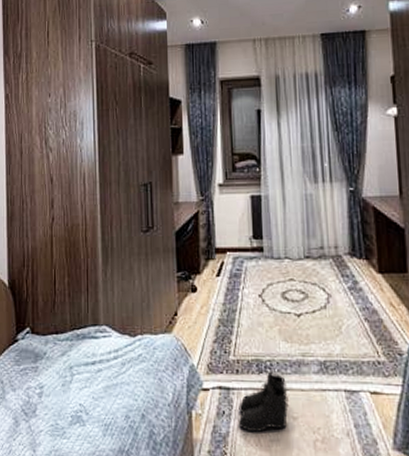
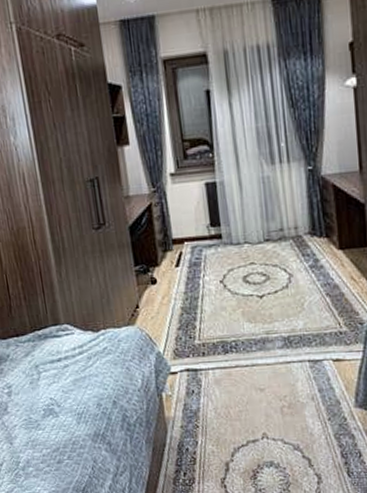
boots: present [238,372,289,433] -> none [207,351,256,407]

